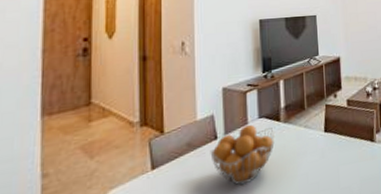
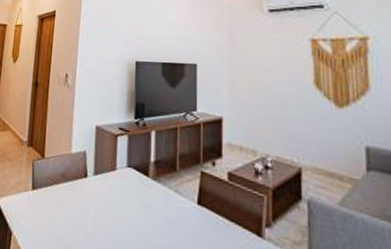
fruit basket: present [210,124,276,185] -> none [80,170,143,234]

